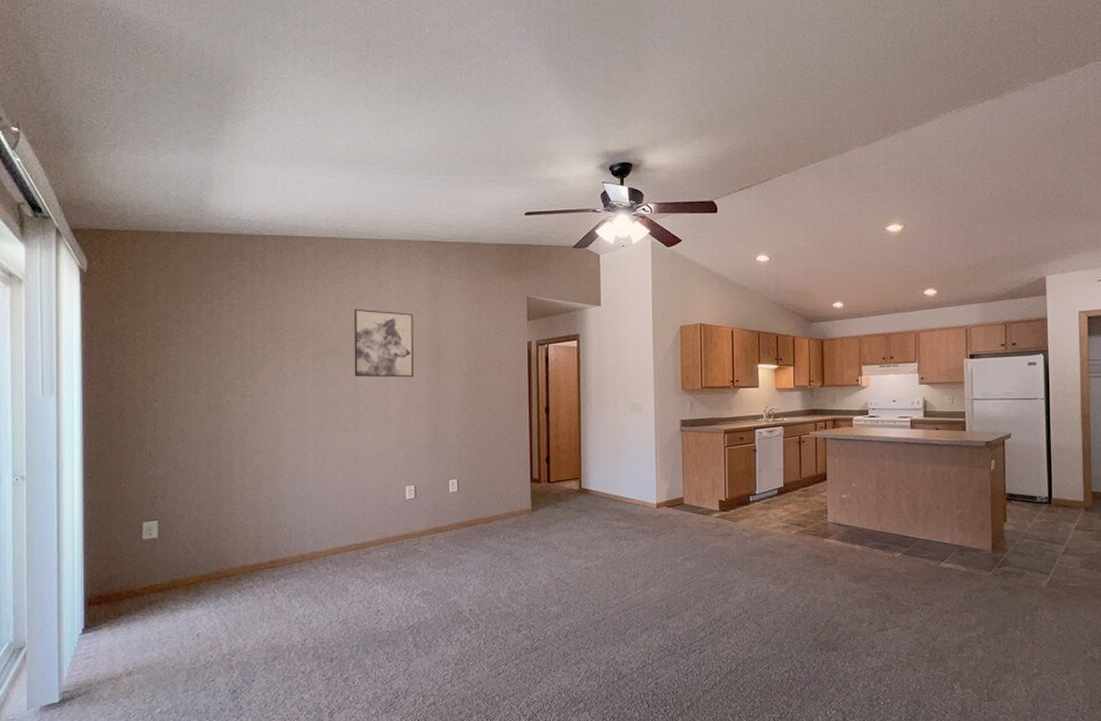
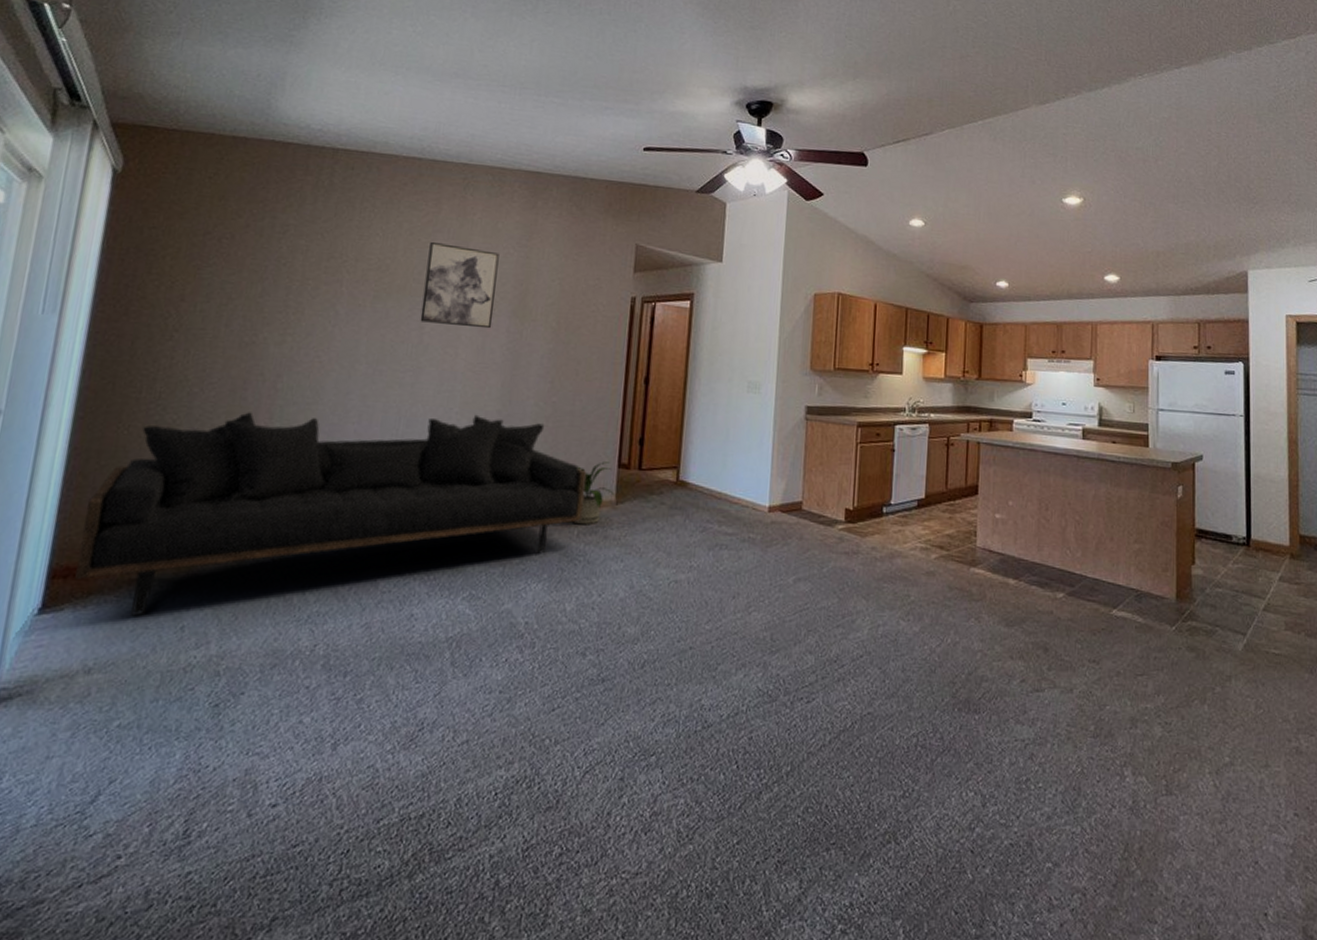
sofa: none [107,449,506,629] -> present [75,412,587,616]
house plant: none [497,478,532,530] -> present [574,461,617,525]

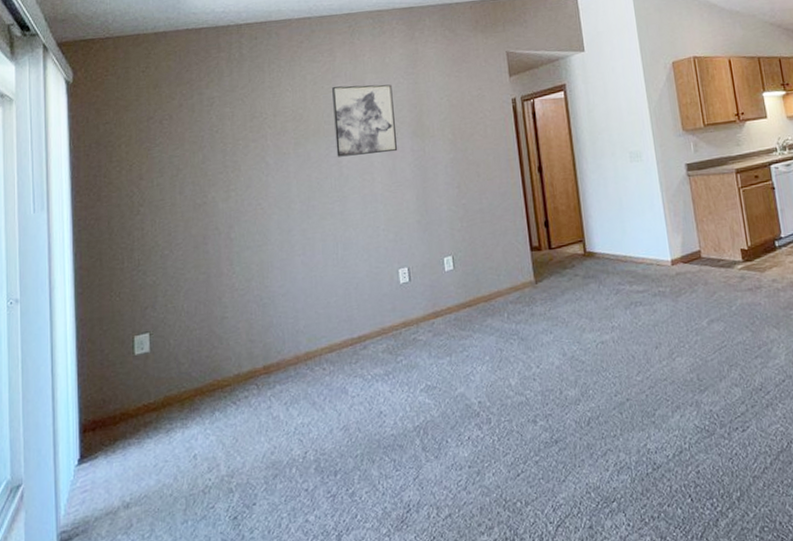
sofa: present [75,412,587,616] -> none [100,225,509,453]
house plant: present [574,461,617,525] -> none [495,247,535,308]

